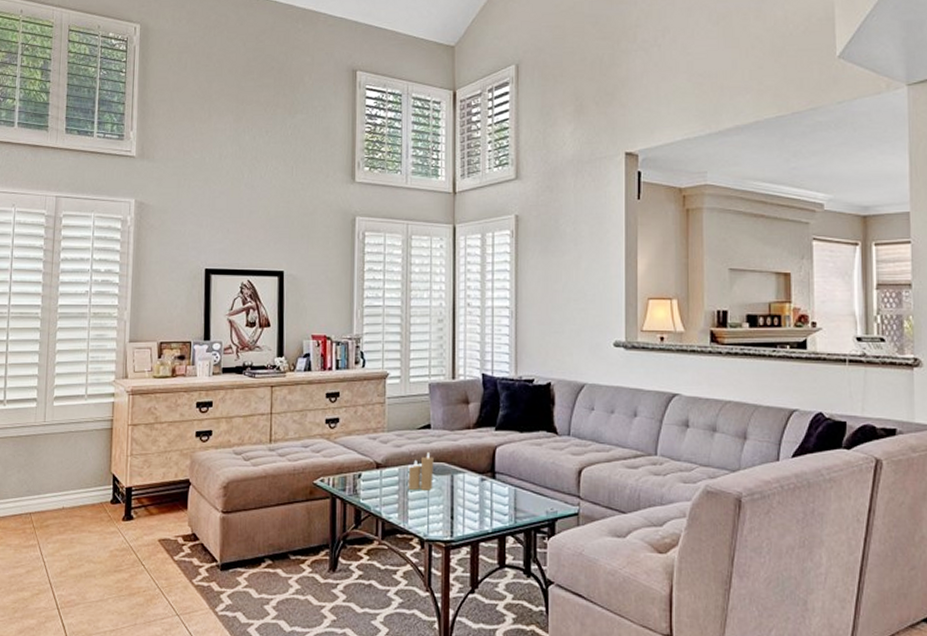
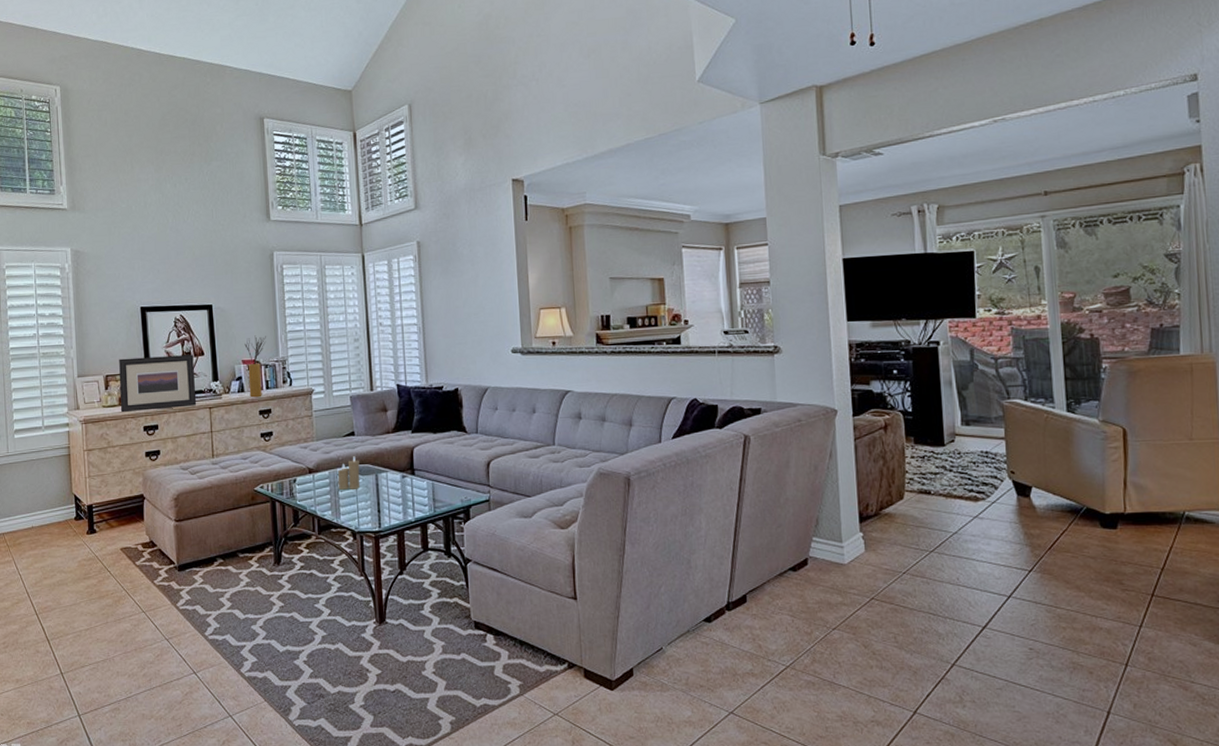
picture frame: none [174,325,258,386] -> present [119,354,197,413]
vase: none [316,308,340,378] -> present [244,335,266,398]

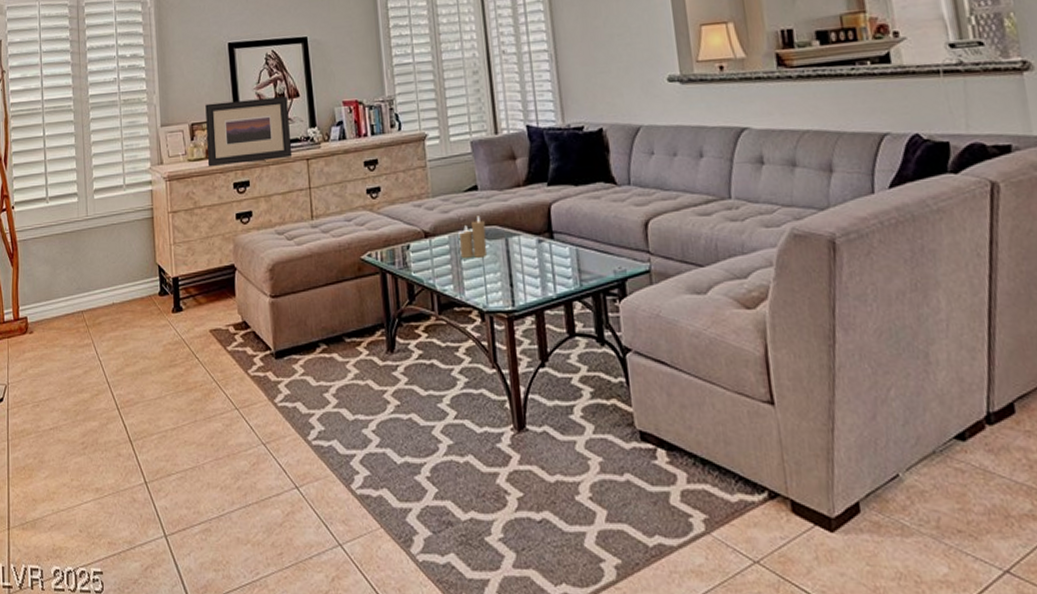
vase: present [244,335,266,398] -> none [345,71,370,146]

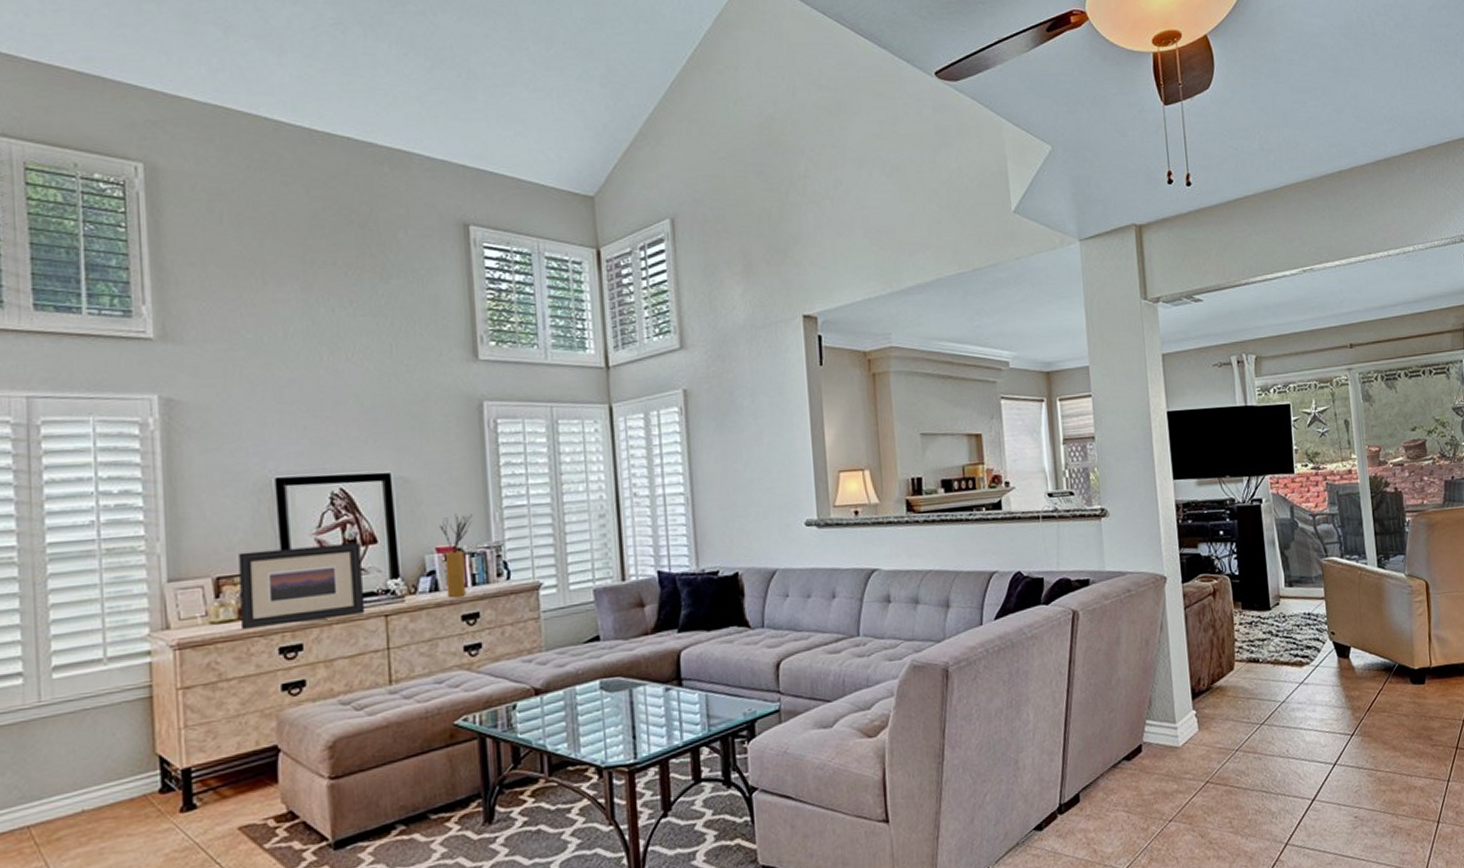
vase: none [345,71,370,146] -> present [439,513,473,599]
candle: present [458,216,488,258] -> none [575,668,609,714]

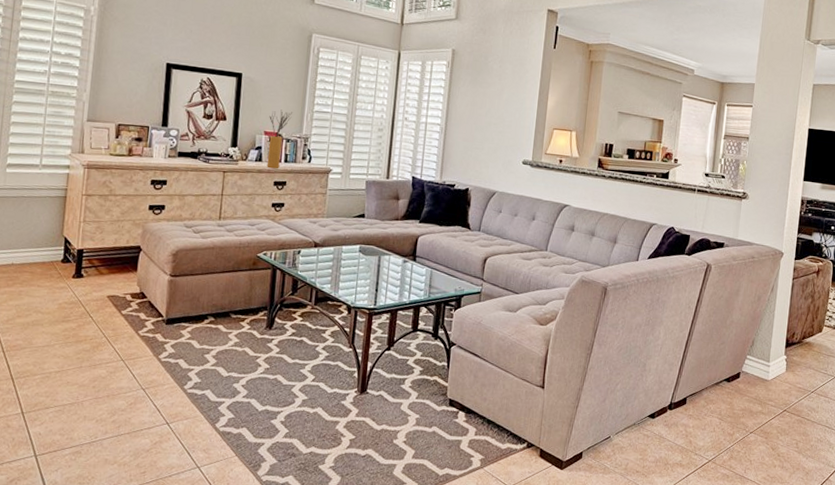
picture frame: present [239,543,366,630] -> none [130,110,215,168]

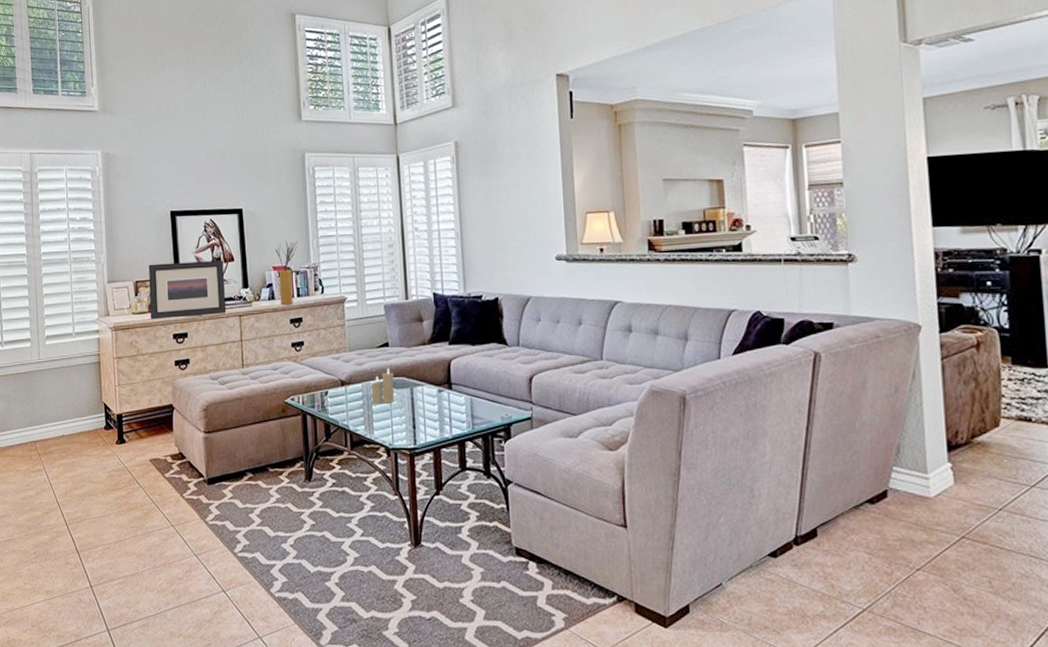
picture frame: none [130,110,215,168] -> present [149,260,227,320]
candle: none [341,237,365,268] -> present [370,368,395,404]

